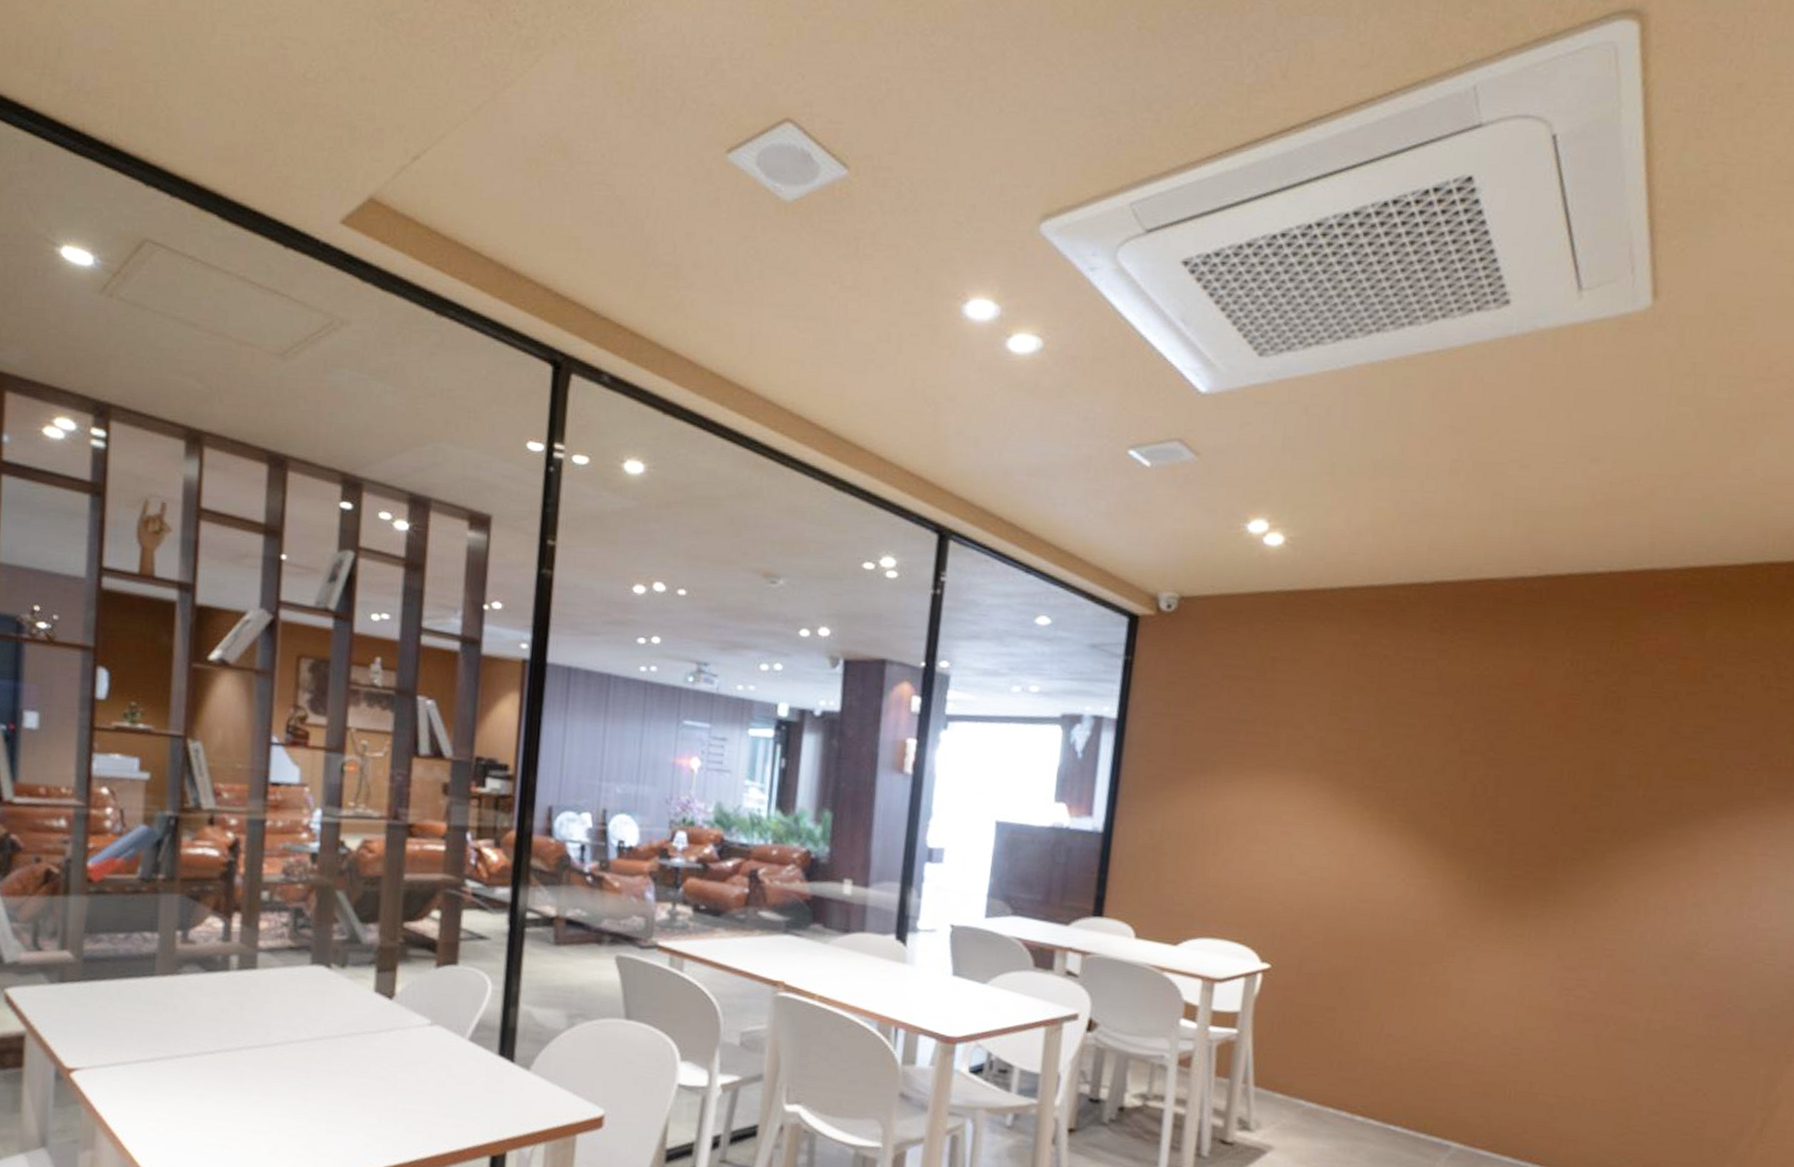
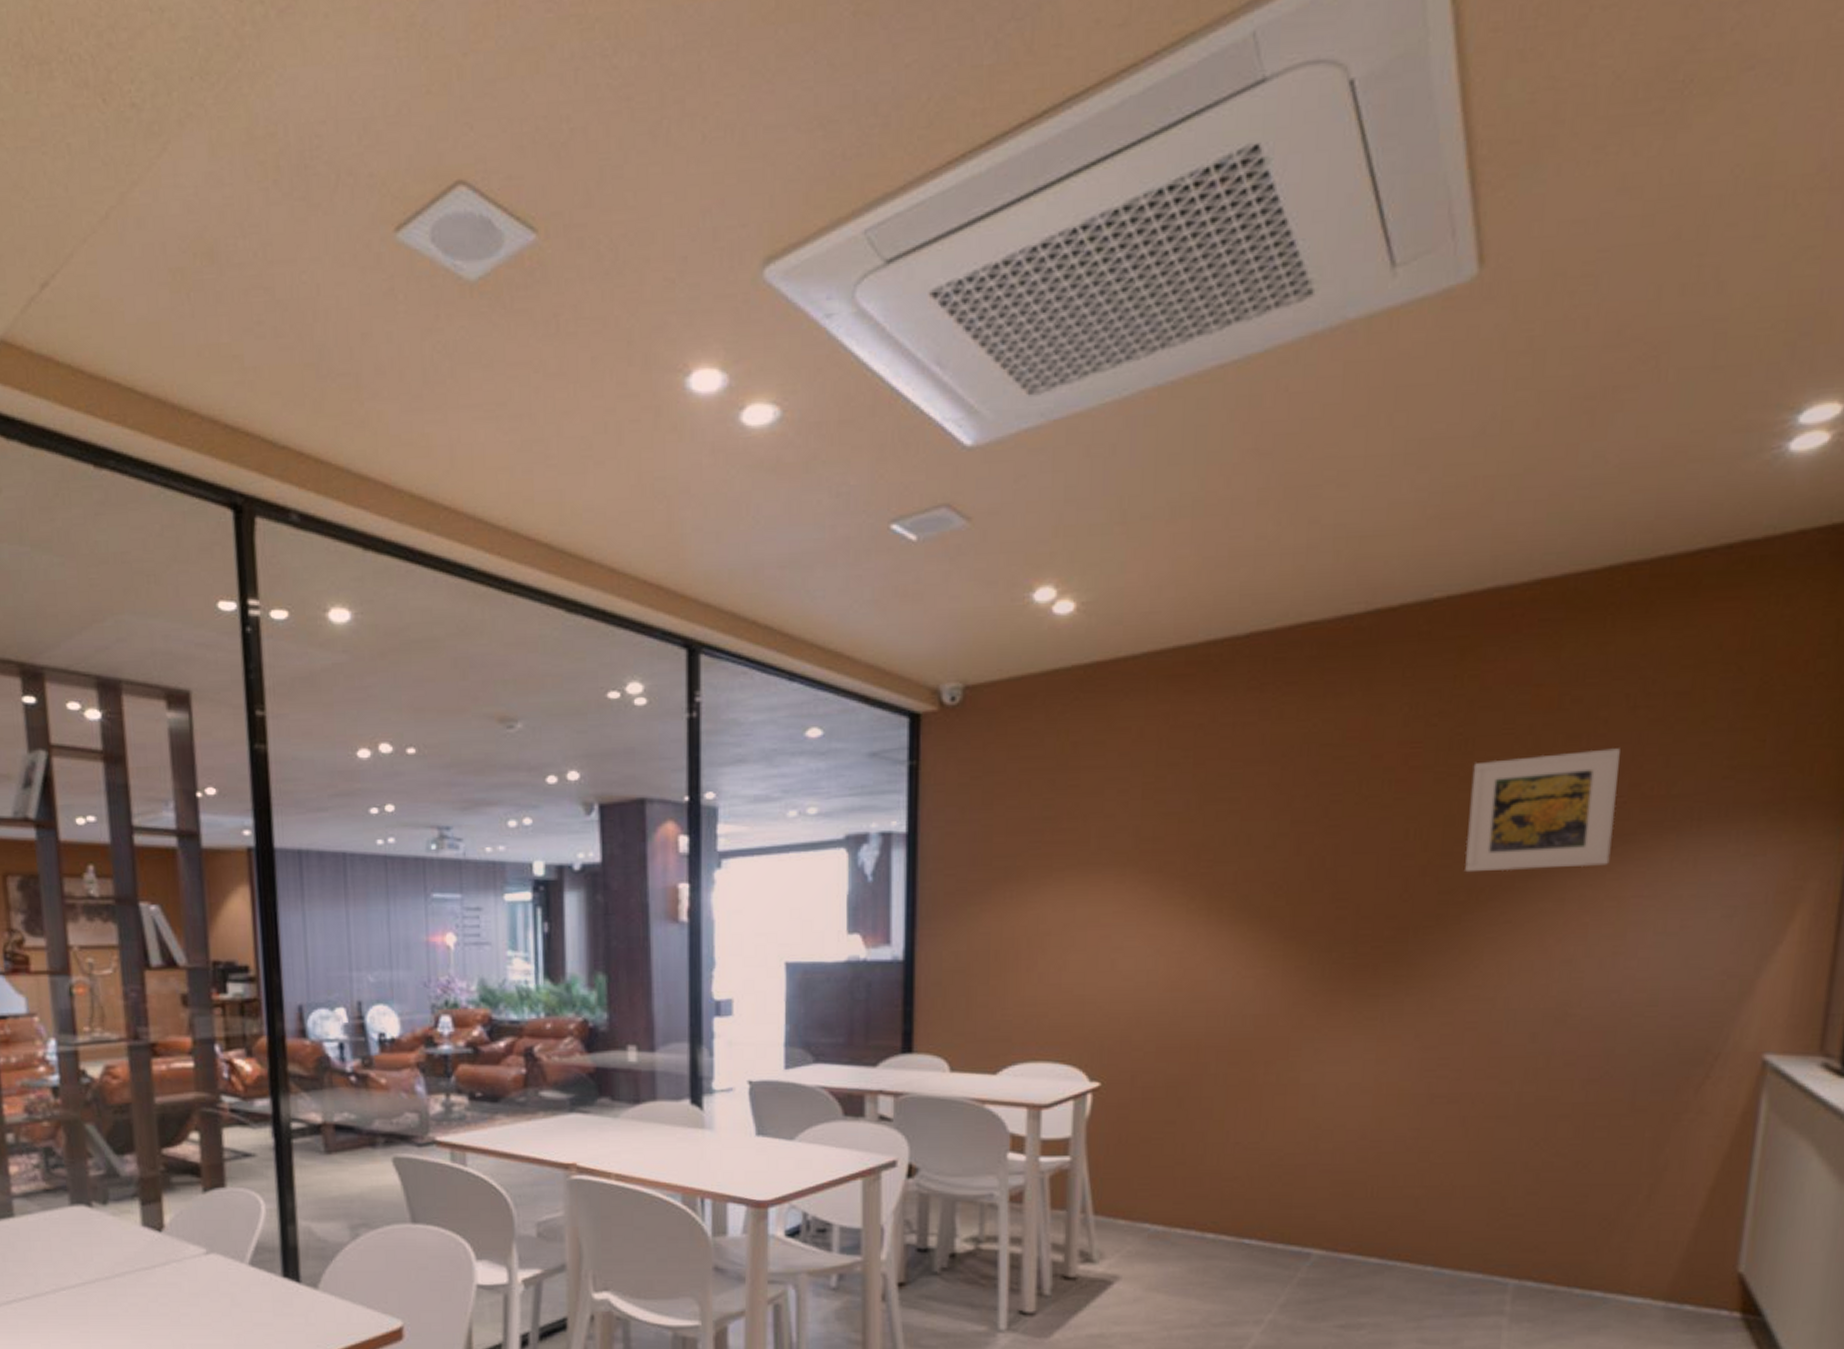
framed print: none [1611,719,1754,824] -> present [1465,748,1620,873]

